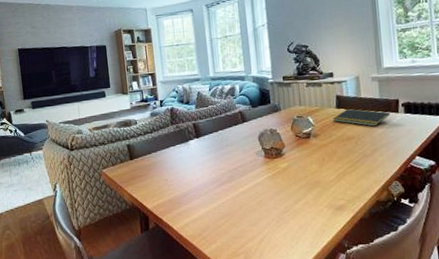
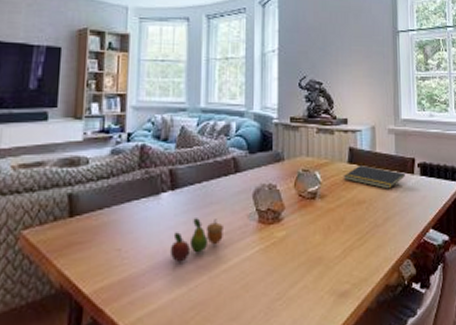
fruit: none [201,156,239,187] -> present [169,218,225,263]

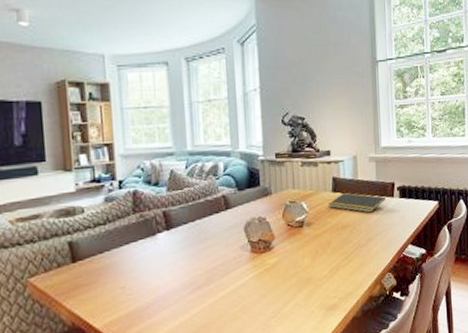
fruit: present [169,218,225,263] -> none [170,252,220,294]

